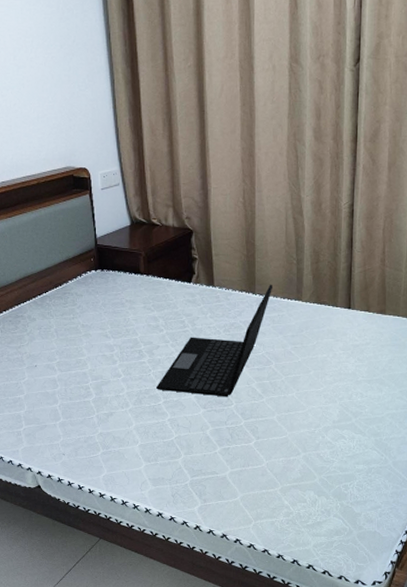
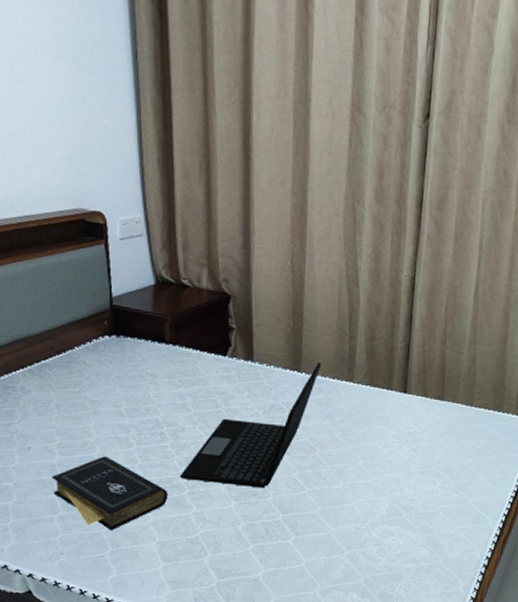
book: none [53,372,147,435] -> present [51,456,168,531]

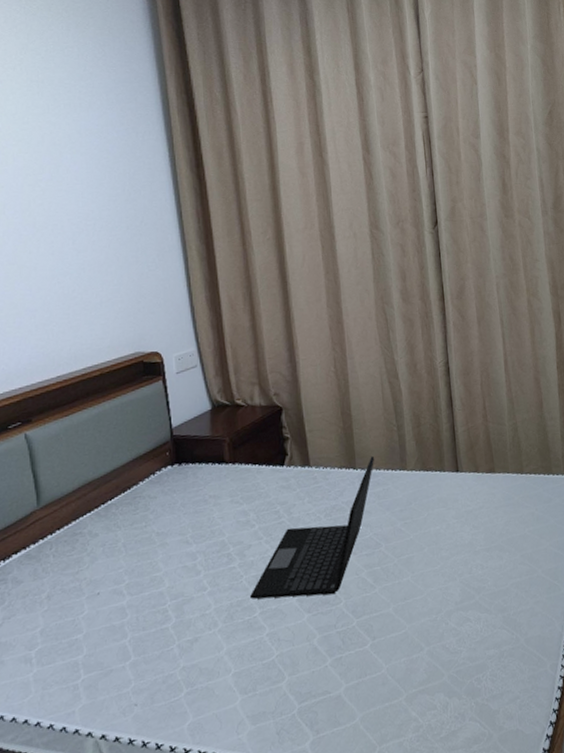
book: present [51,456,168,531] -> none [121,588,240,670]

